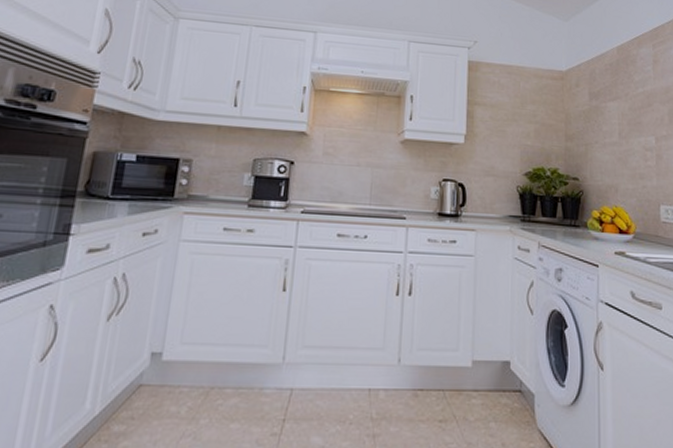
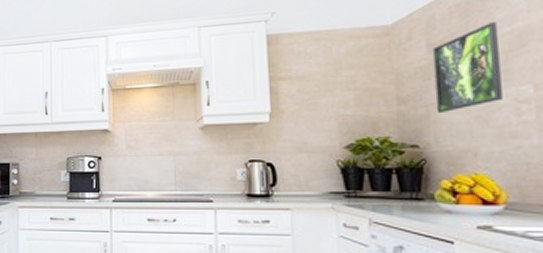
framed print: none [592,83,636,153] -> present [432,22,503,114]

